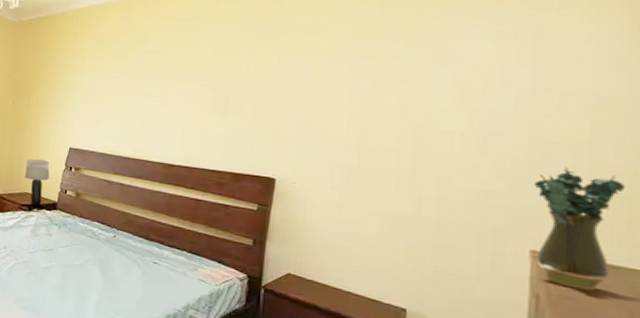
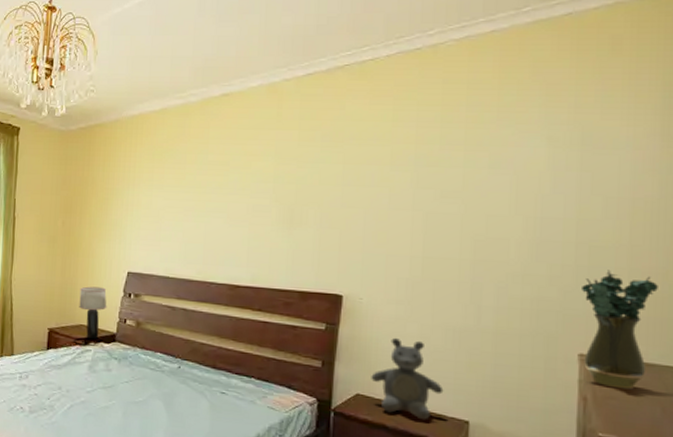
teddy bear: none [303,221,380,304] -> present [371,337,444,420]

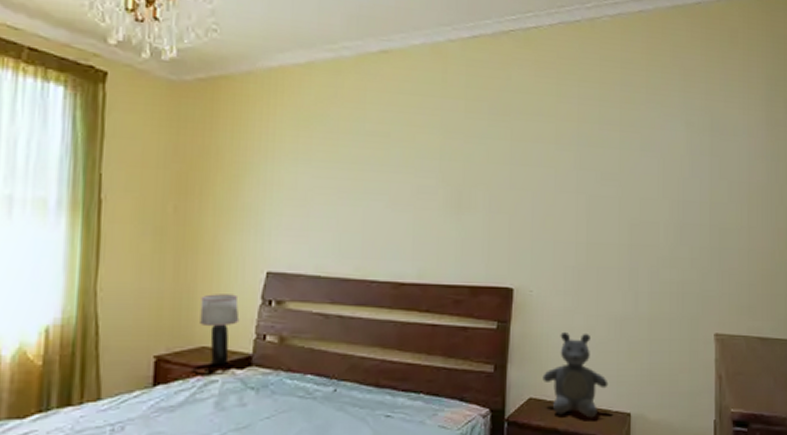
vase: present [582,269,658,390] -> none [715,251,768,364]

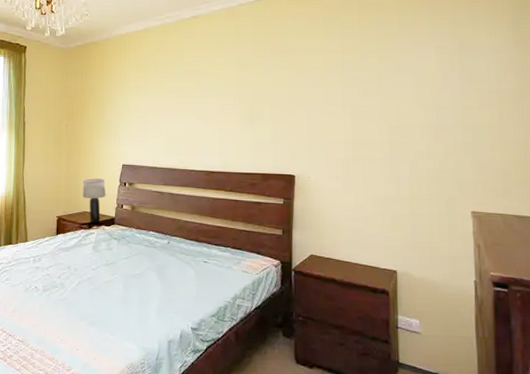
teddy bear: present [542,331,609,418] -> none [321,207,376,272]

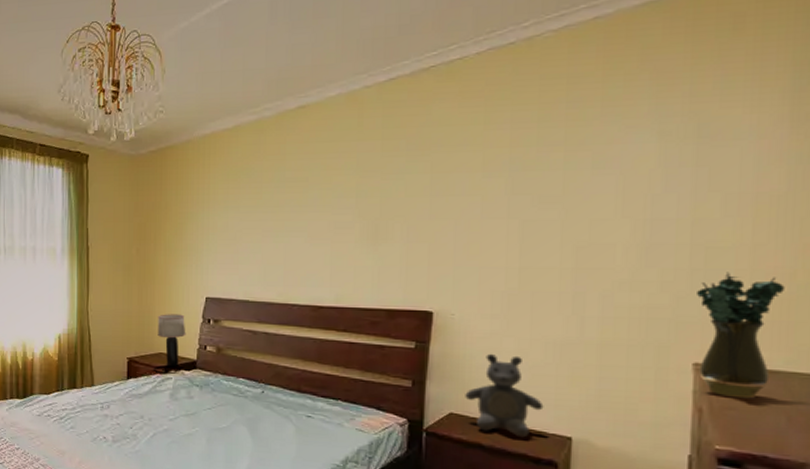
teddy bear: none [321,207,376,272] -> present [465,353,544,438]
vase: none [469,145,522,237] -> present [697,272,785,399]

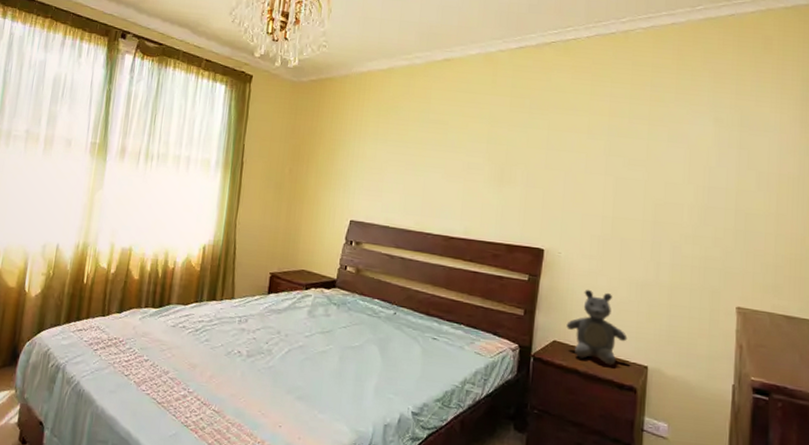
table lamp: present [158,314,186,367] -> none [302,233,329,285]
vase: present [697,272,785,399] -> none [739,234,798,339]

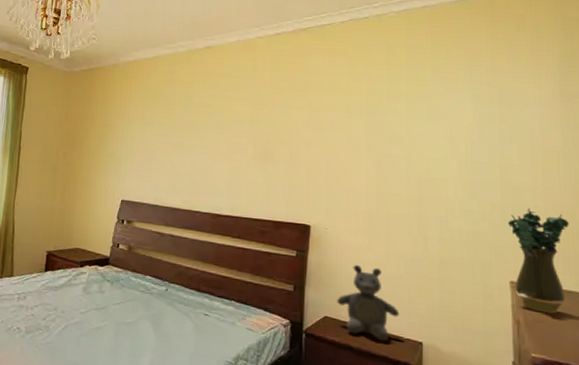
vase: none [739,234,798,339] -> present [508,207,569,314]

